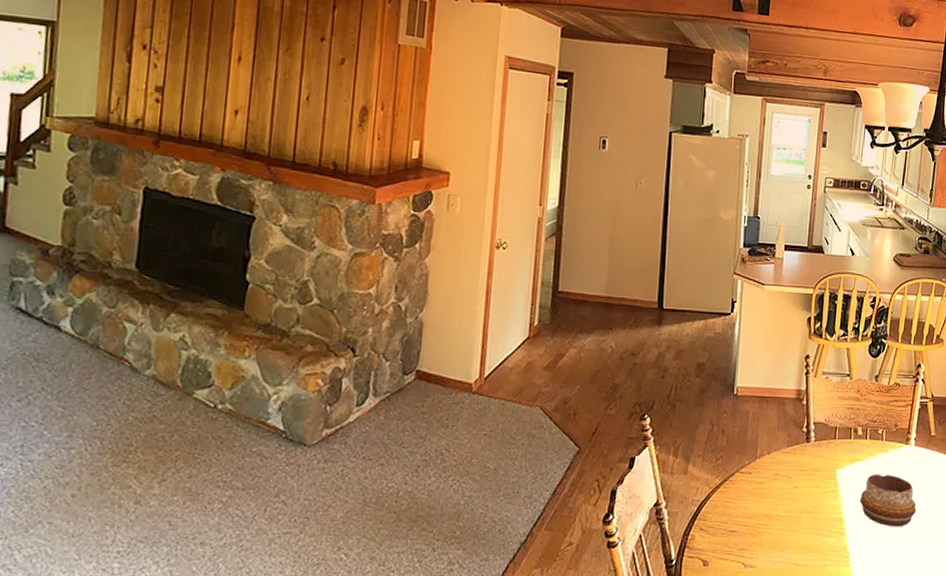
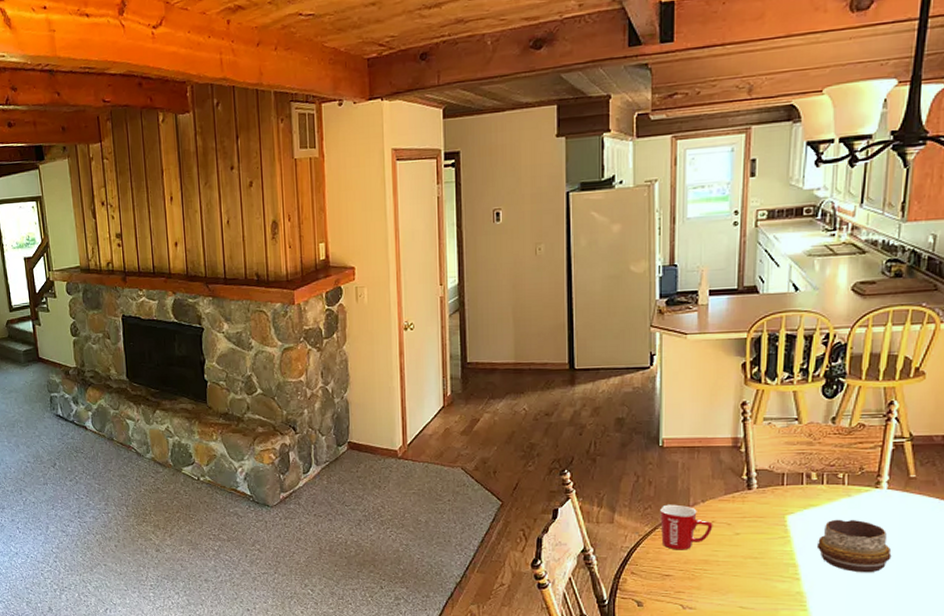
mug: none [729,455,776,504] -> present [660,504,713,550]

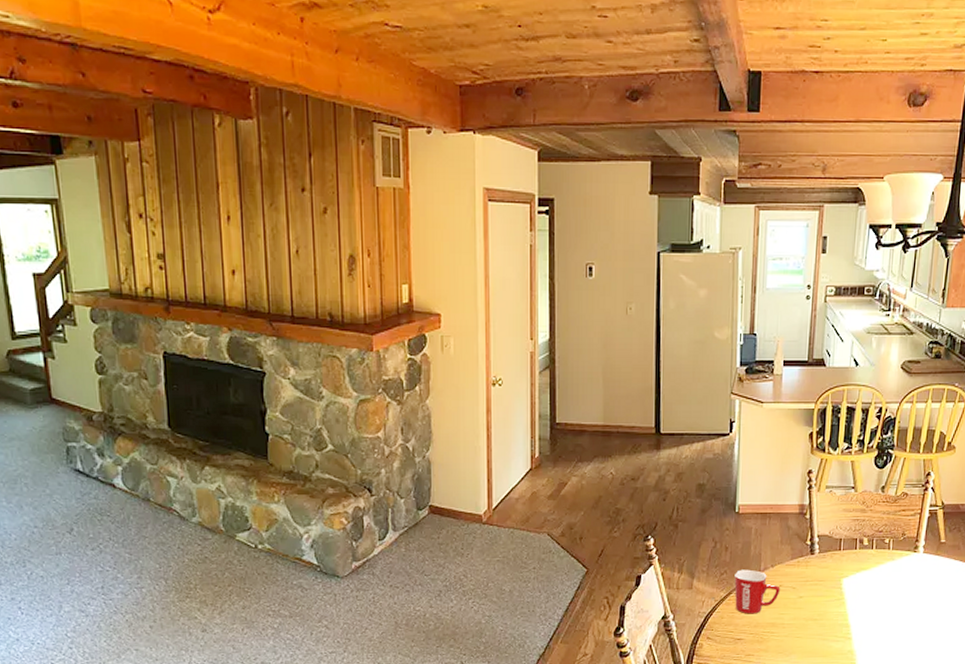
decorative bowl: present [818,519,892,573] -> none [867,581,925,631]

